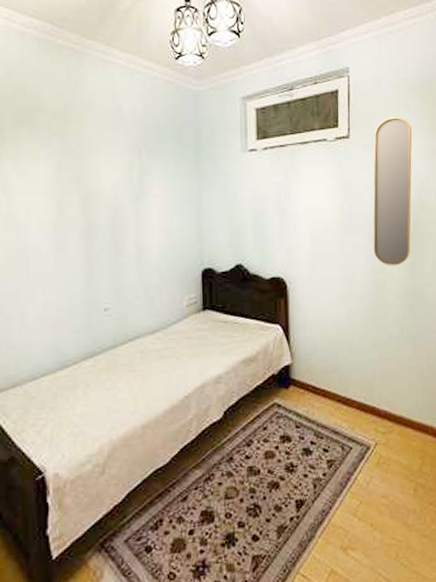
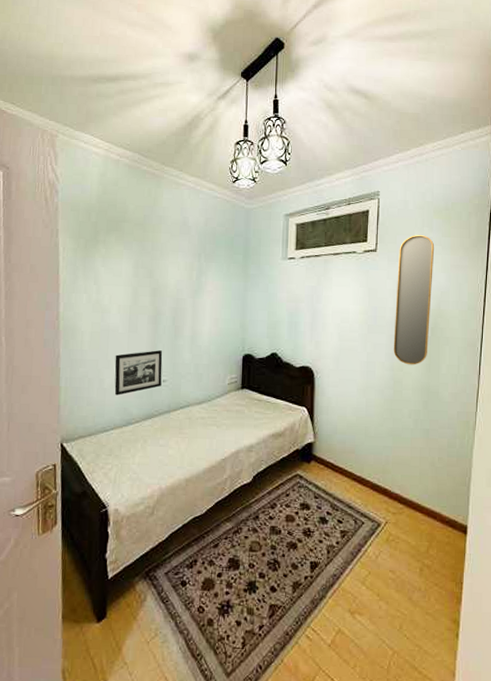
picture frame: none [39,272,103,333] -> present [114,350,163,396]

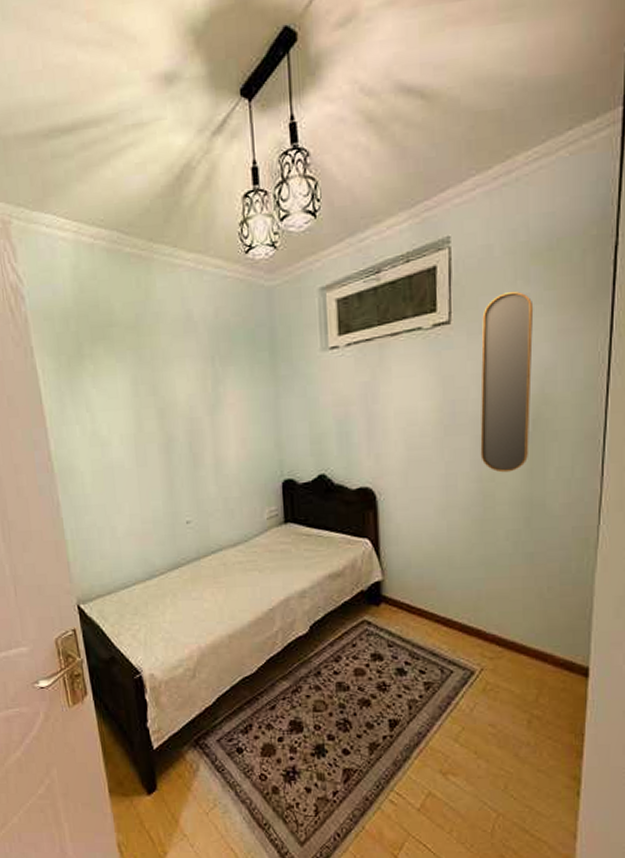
picture frame: present [114,350,163,396] -> none [125,485,185,545]

